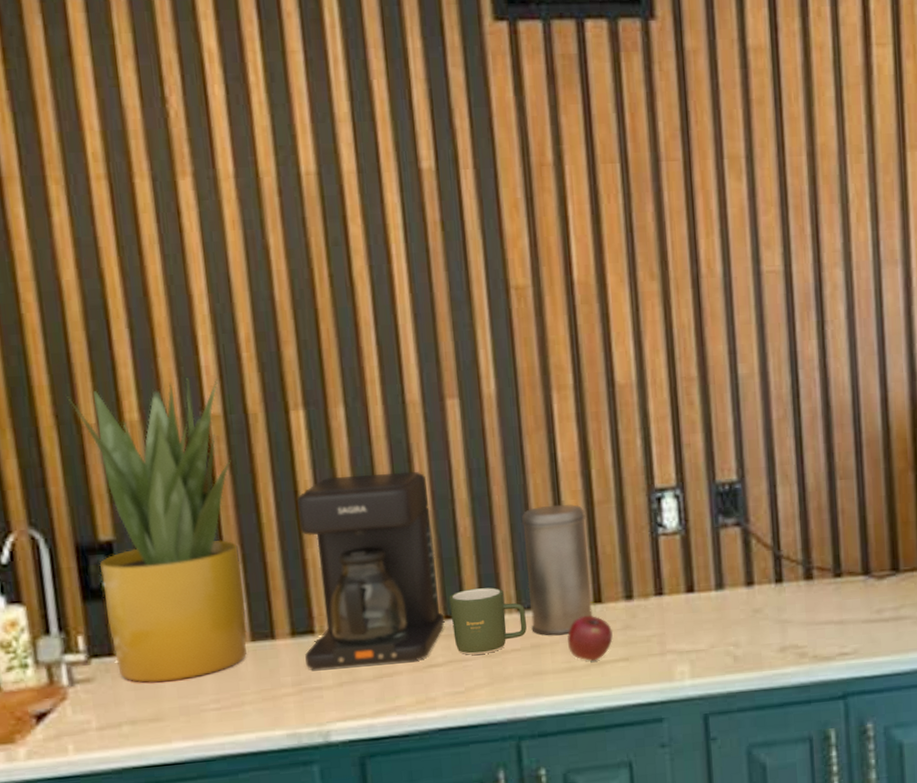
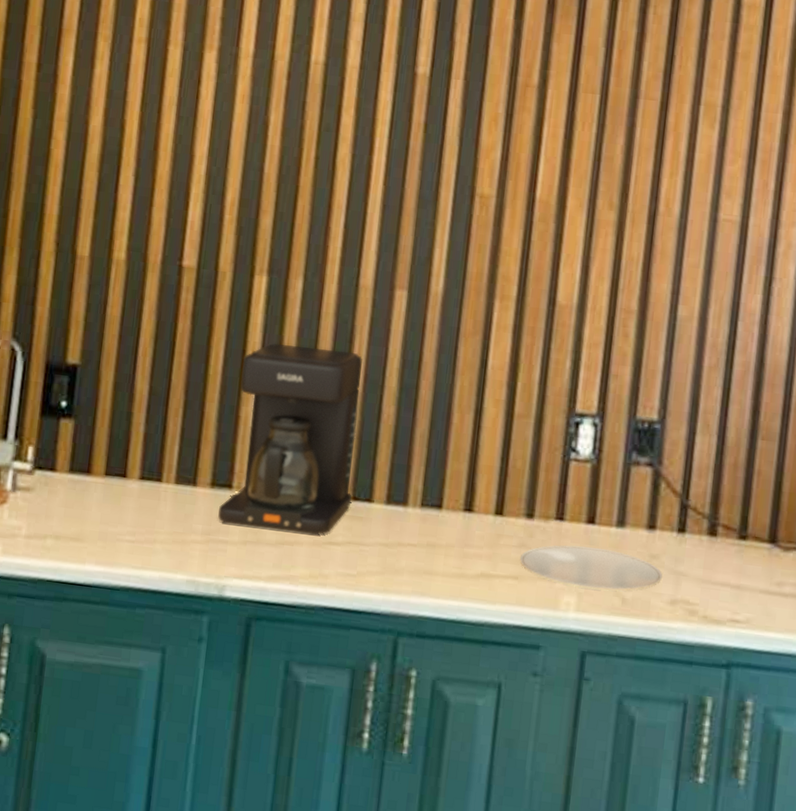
planter: present [67,378,247,683] -> none [55,227,200,507]
mug: present [449,587,527,655] -> none [357,475,429,543]
canister: present [521,504,593,636] -> none [431,408,504,539]
apple: present [567,615,613,661] -> none [461,525,509,572]
plate: none [626,613,768,656] -> present [519,545,662,591]

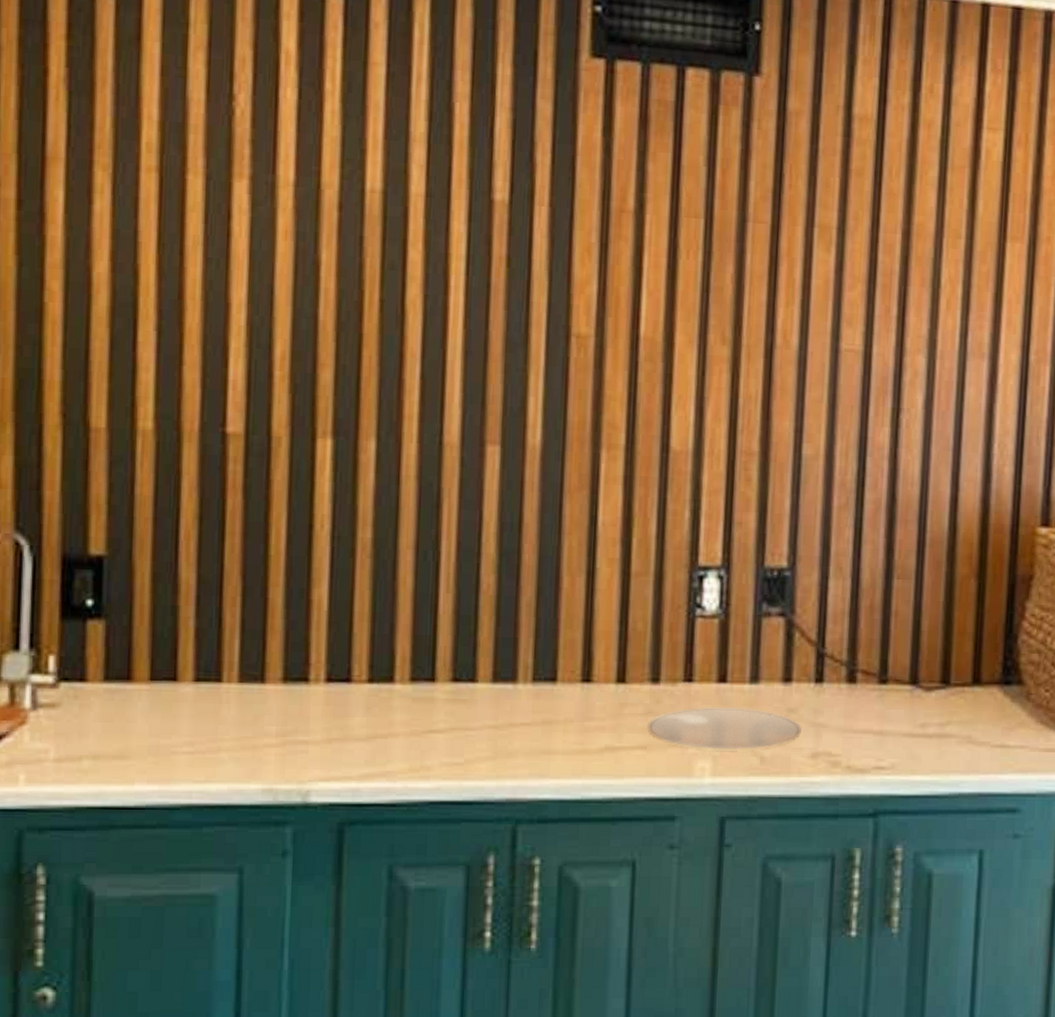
coffee maker: present [218,343,362,535] -> none [295,514,453,724]

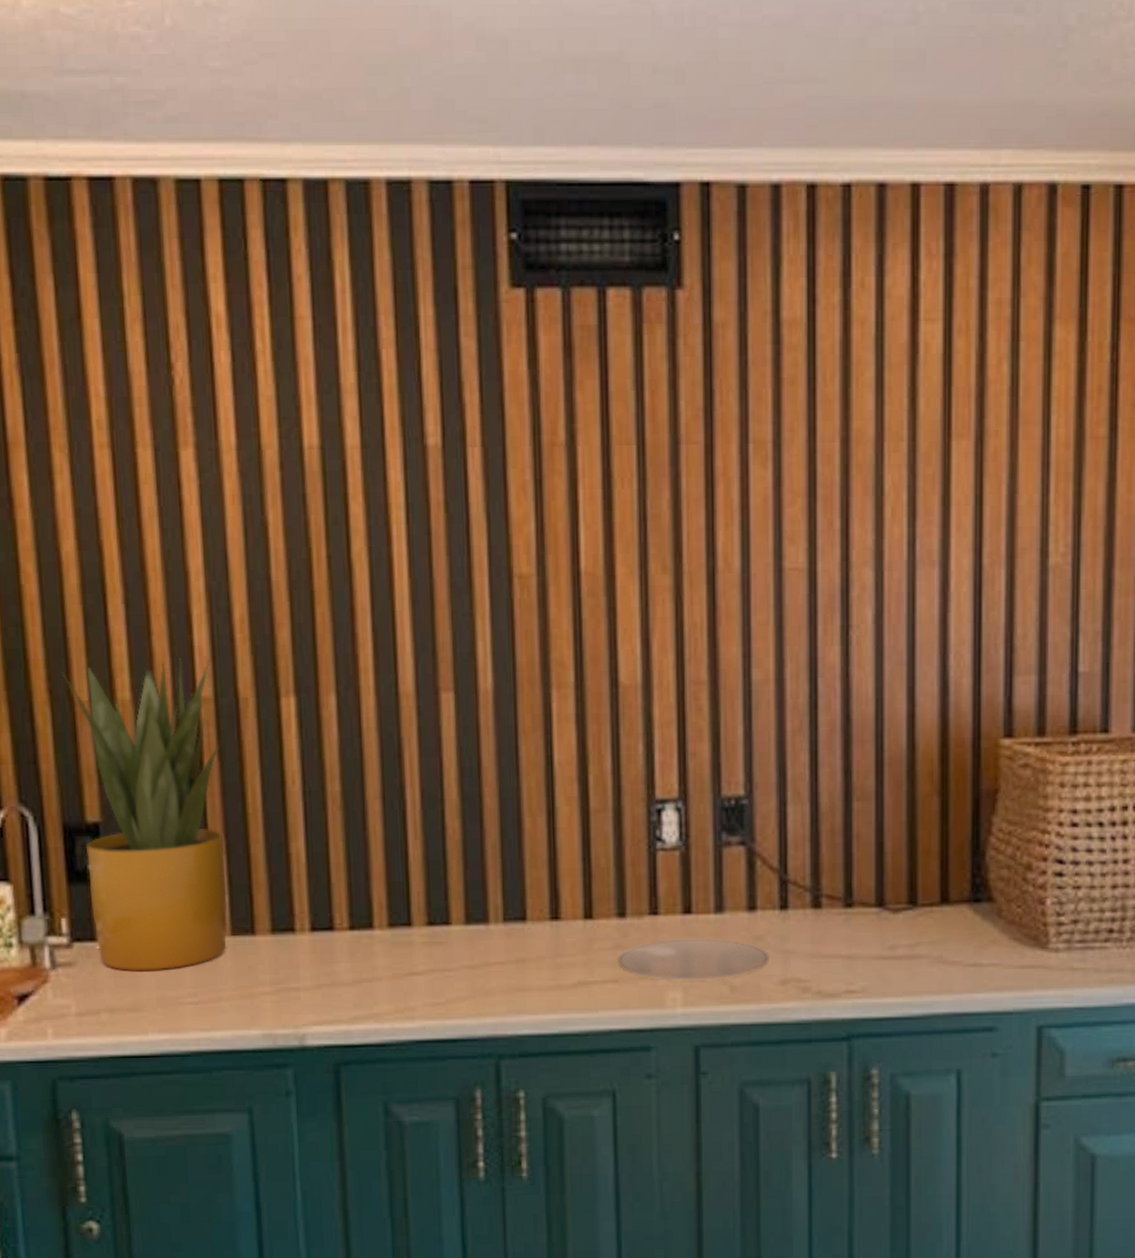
planter: none [79,391,246,717] -> present [61,658,227,971]

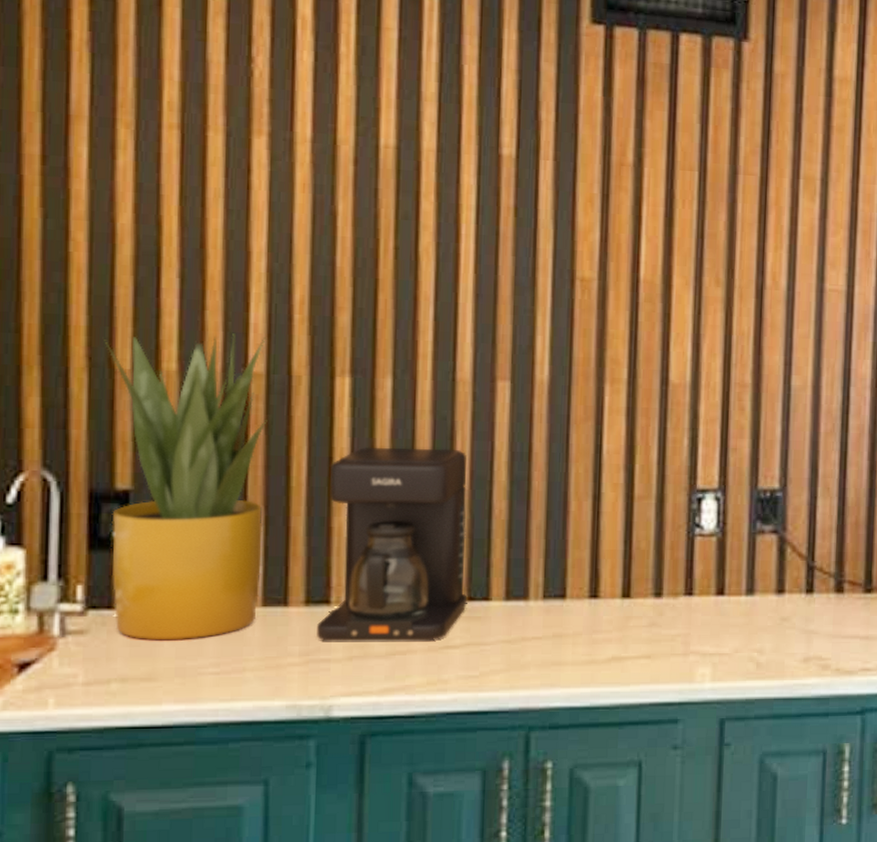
coffee maker: none [284,767,428,968] -> present [317,447,468,641]
plate: present [616,937,769,982] -> none [650,617,794,658]

